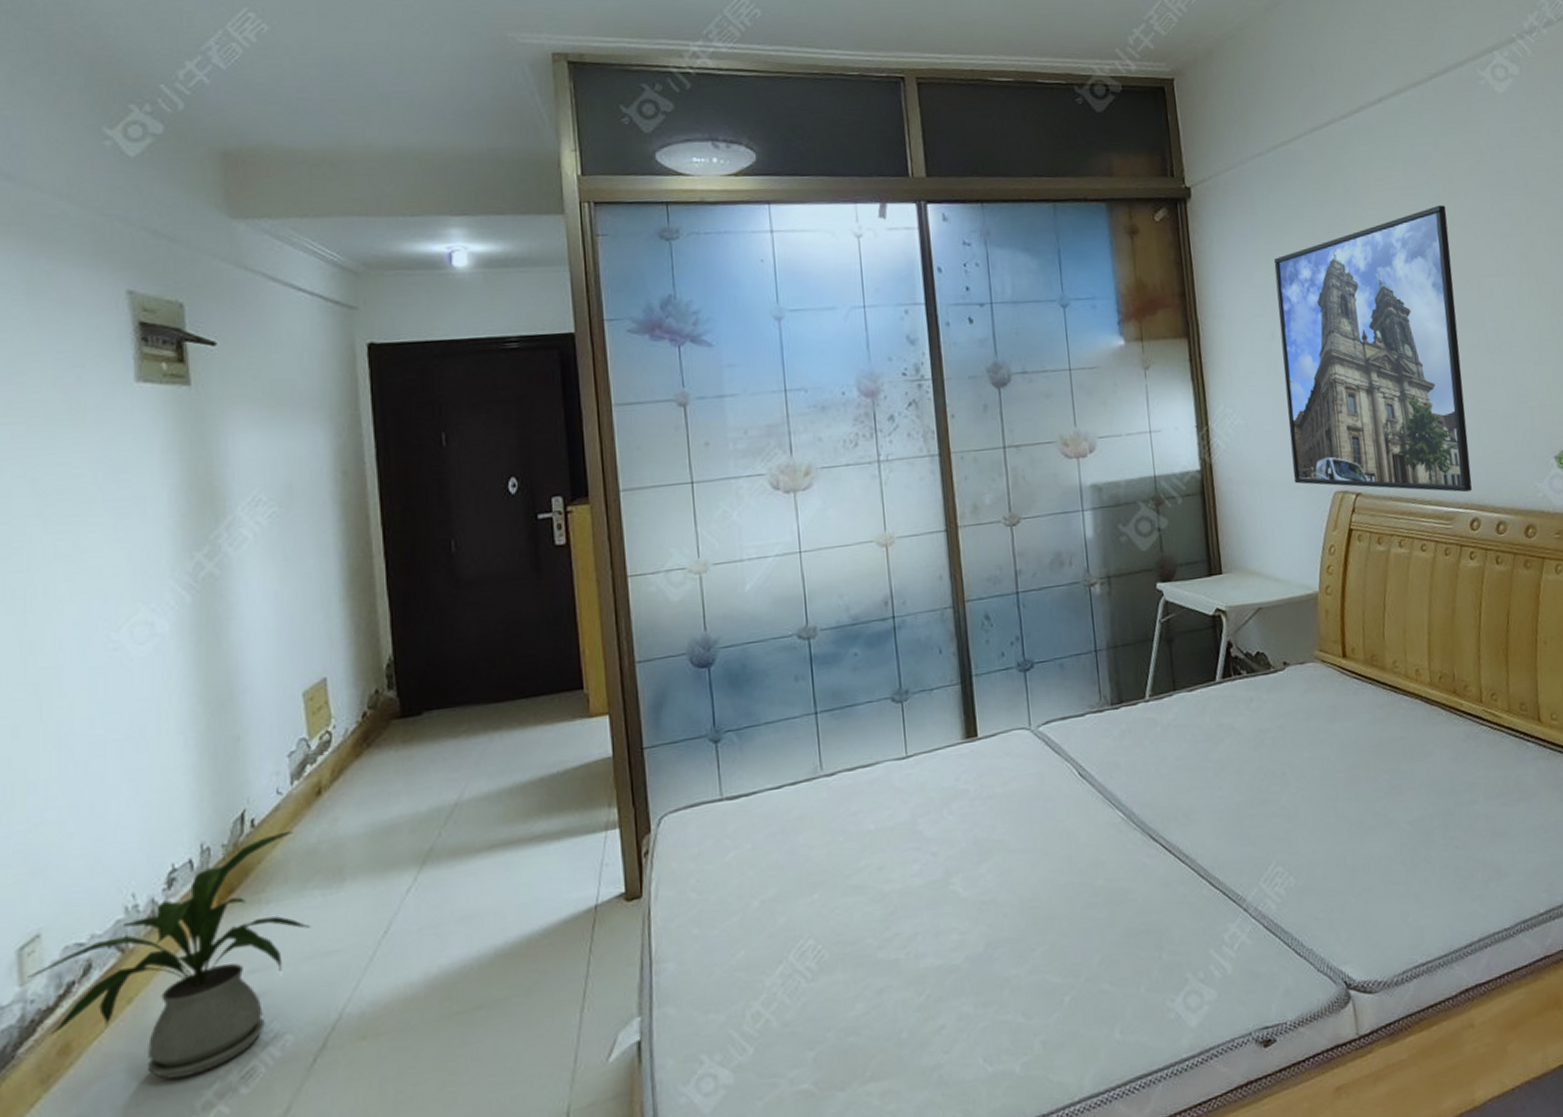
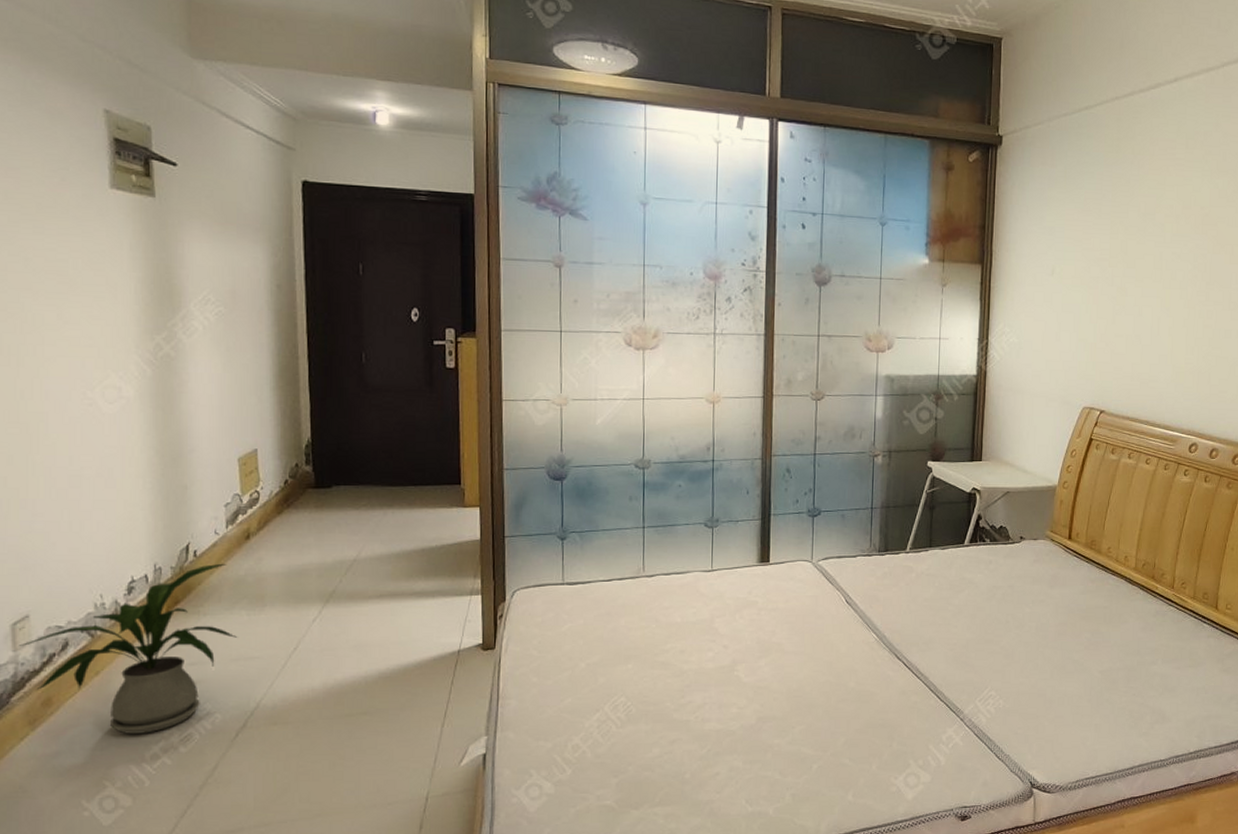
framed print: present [1273,205,1472,493] -> none [1051,179,1216,422]

